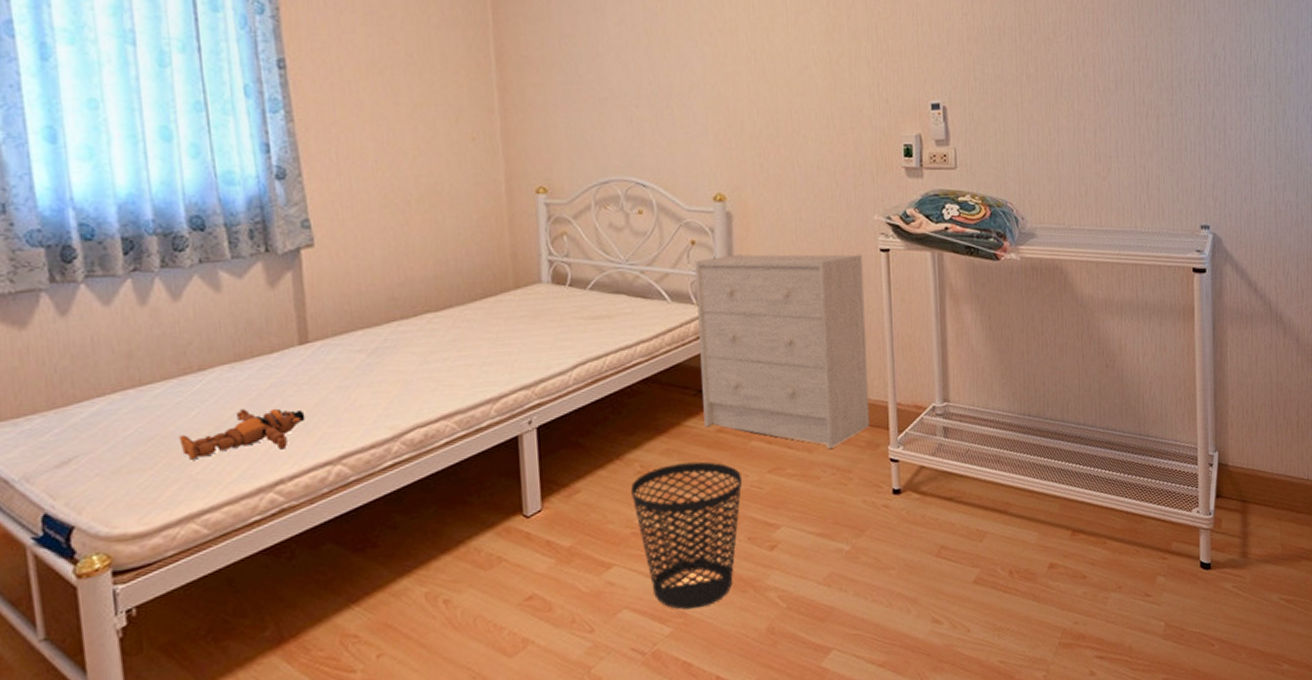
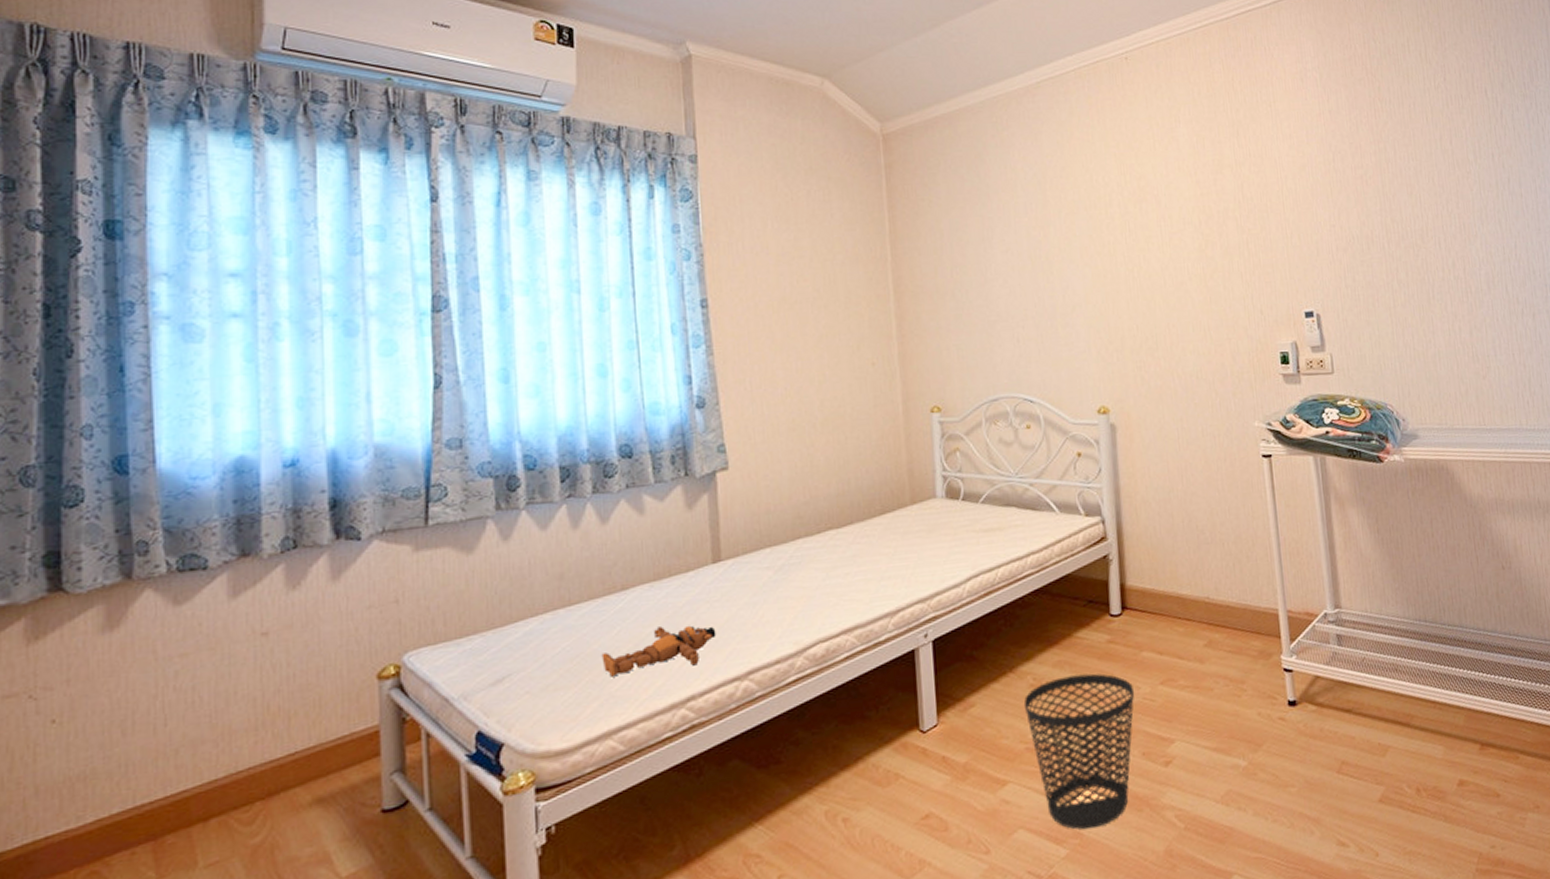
dresser: present [695,254,870,449] -> none [1081,460,1262,659]

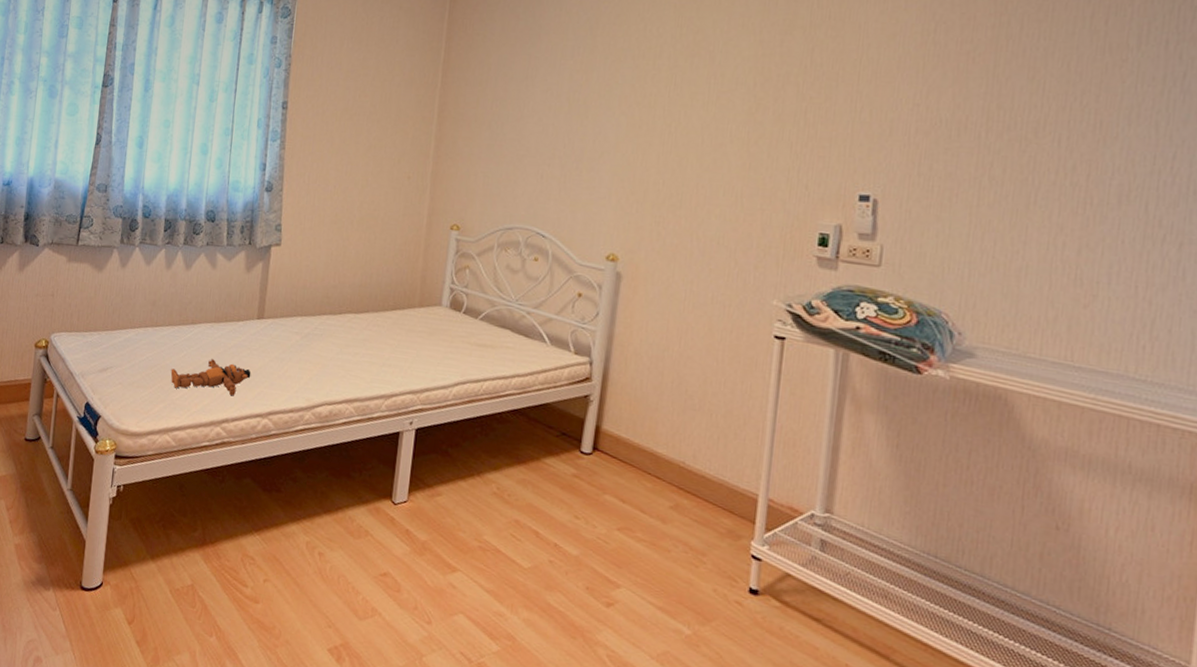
wastebasket: present [1023,673,1135,830] -> none [484,494,590,639]

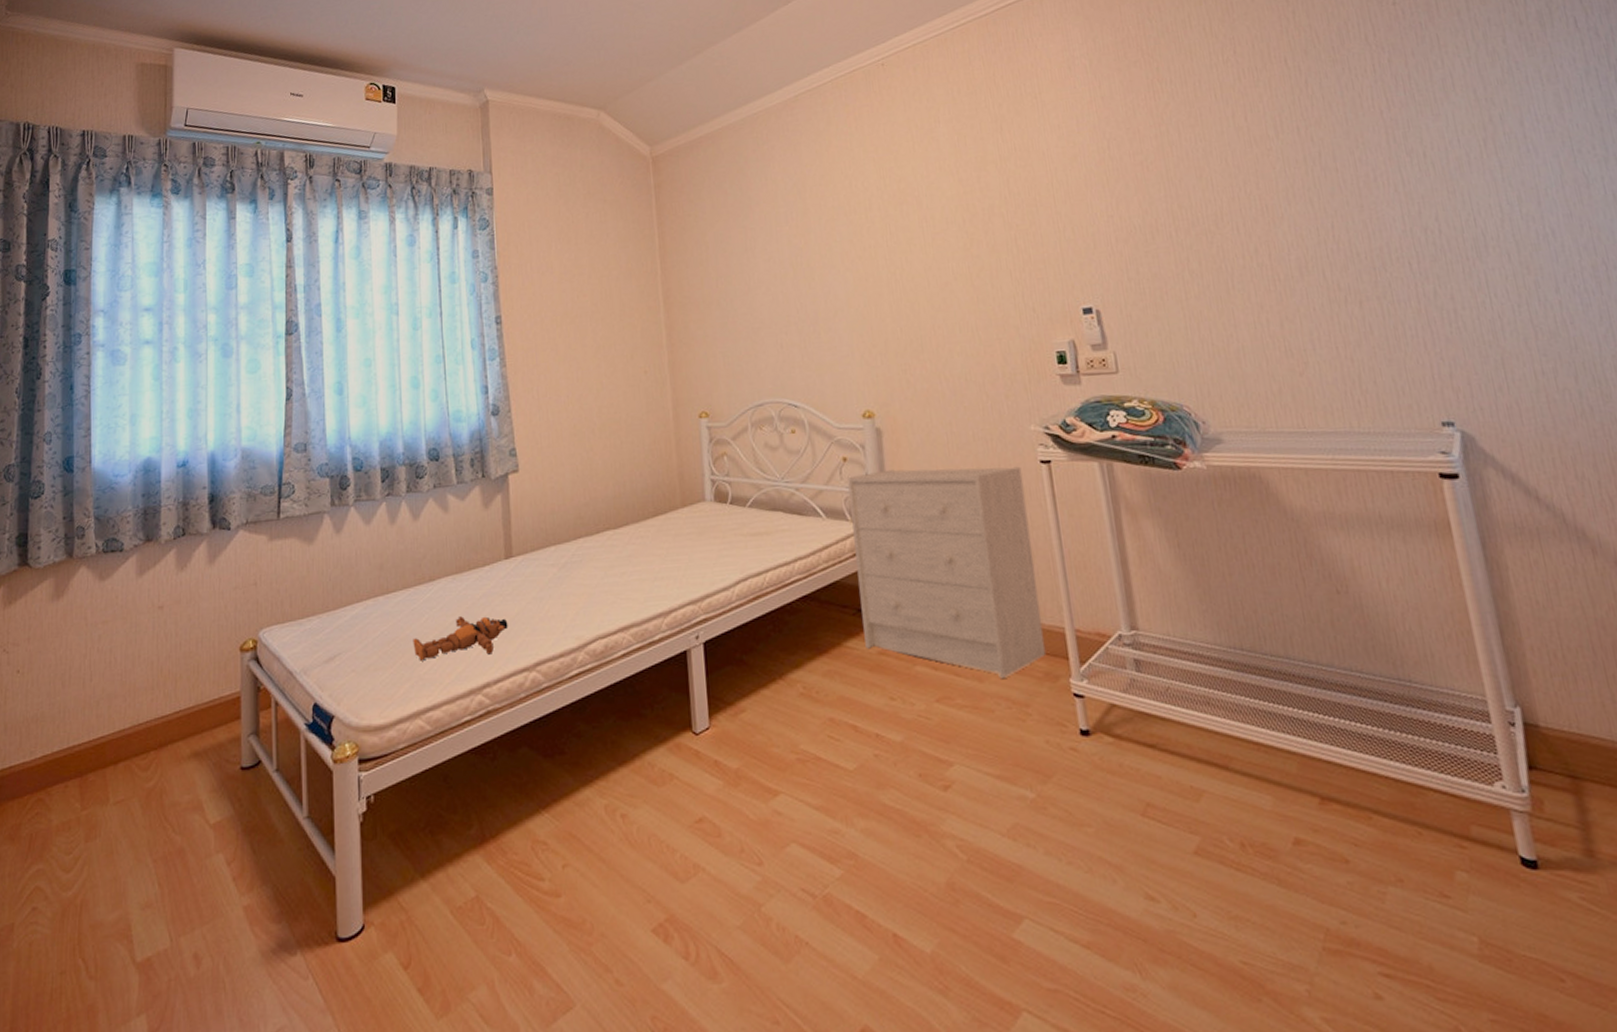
dresser: none [562,311,753,525] -> present [847,466,1047,678]

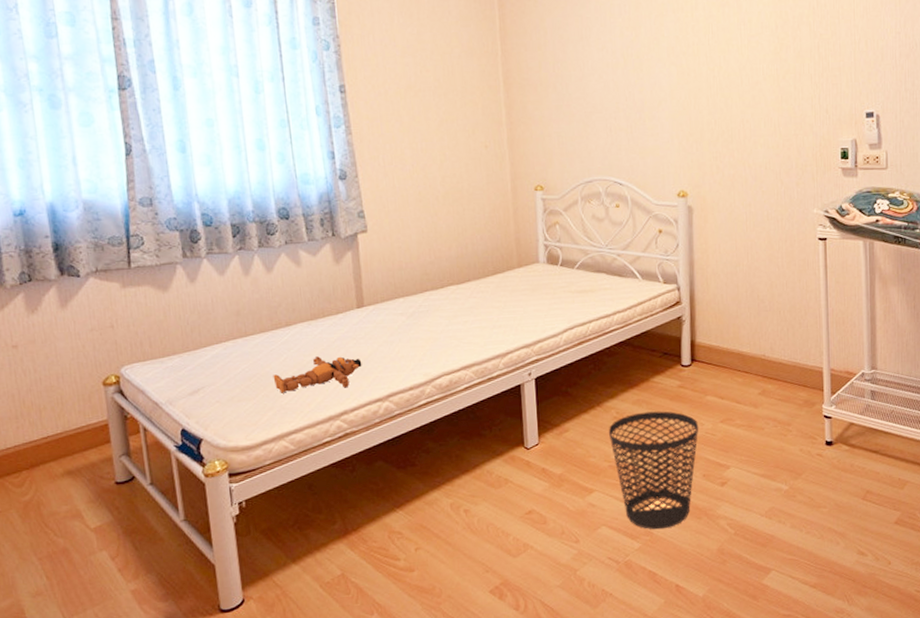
wastebasket: none [794,685,909,851] -> present [608,411,699,530]
dresser: present [847,466,1047,678] -> none [662,241,807,405]

